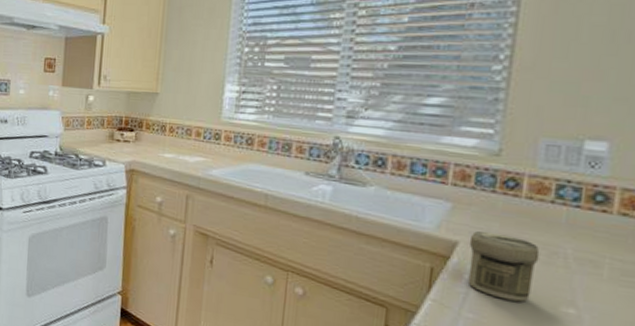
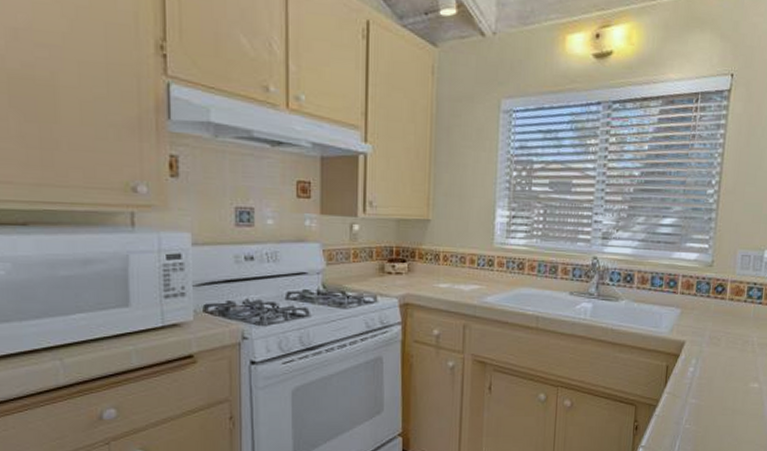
jar: present [467,230,540,302] -> none [691,330,738,384]

